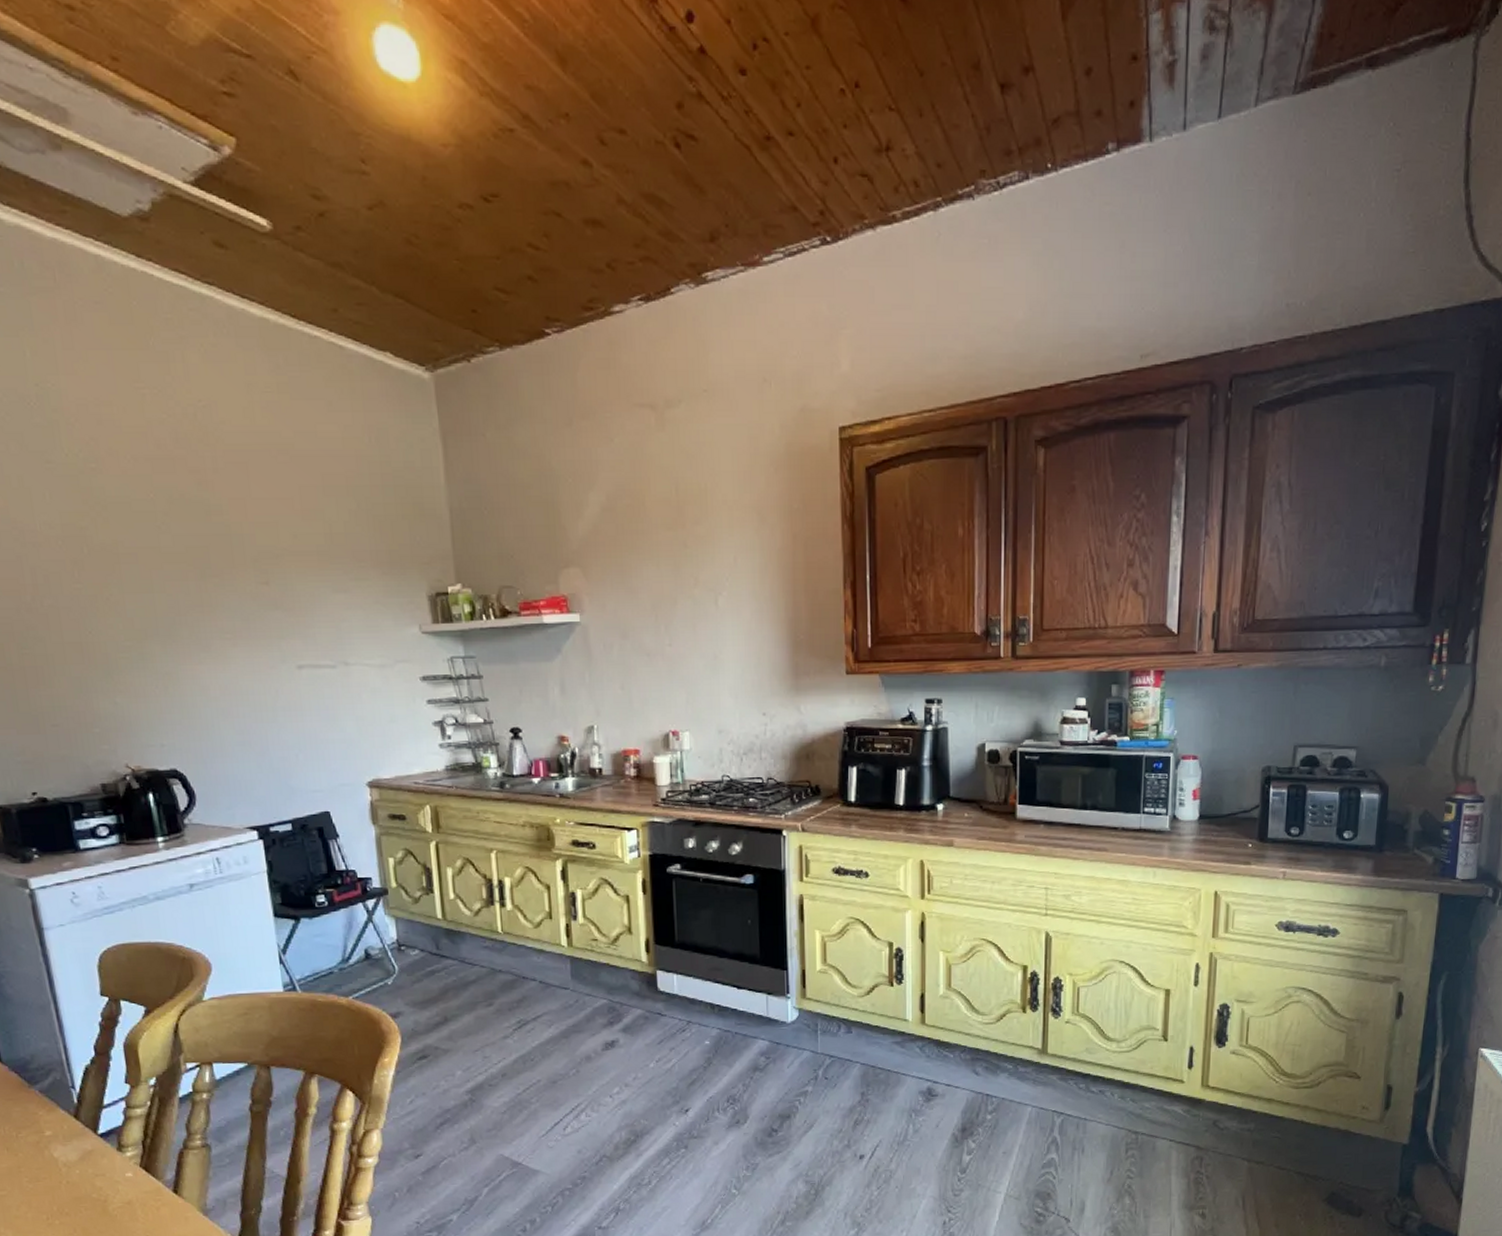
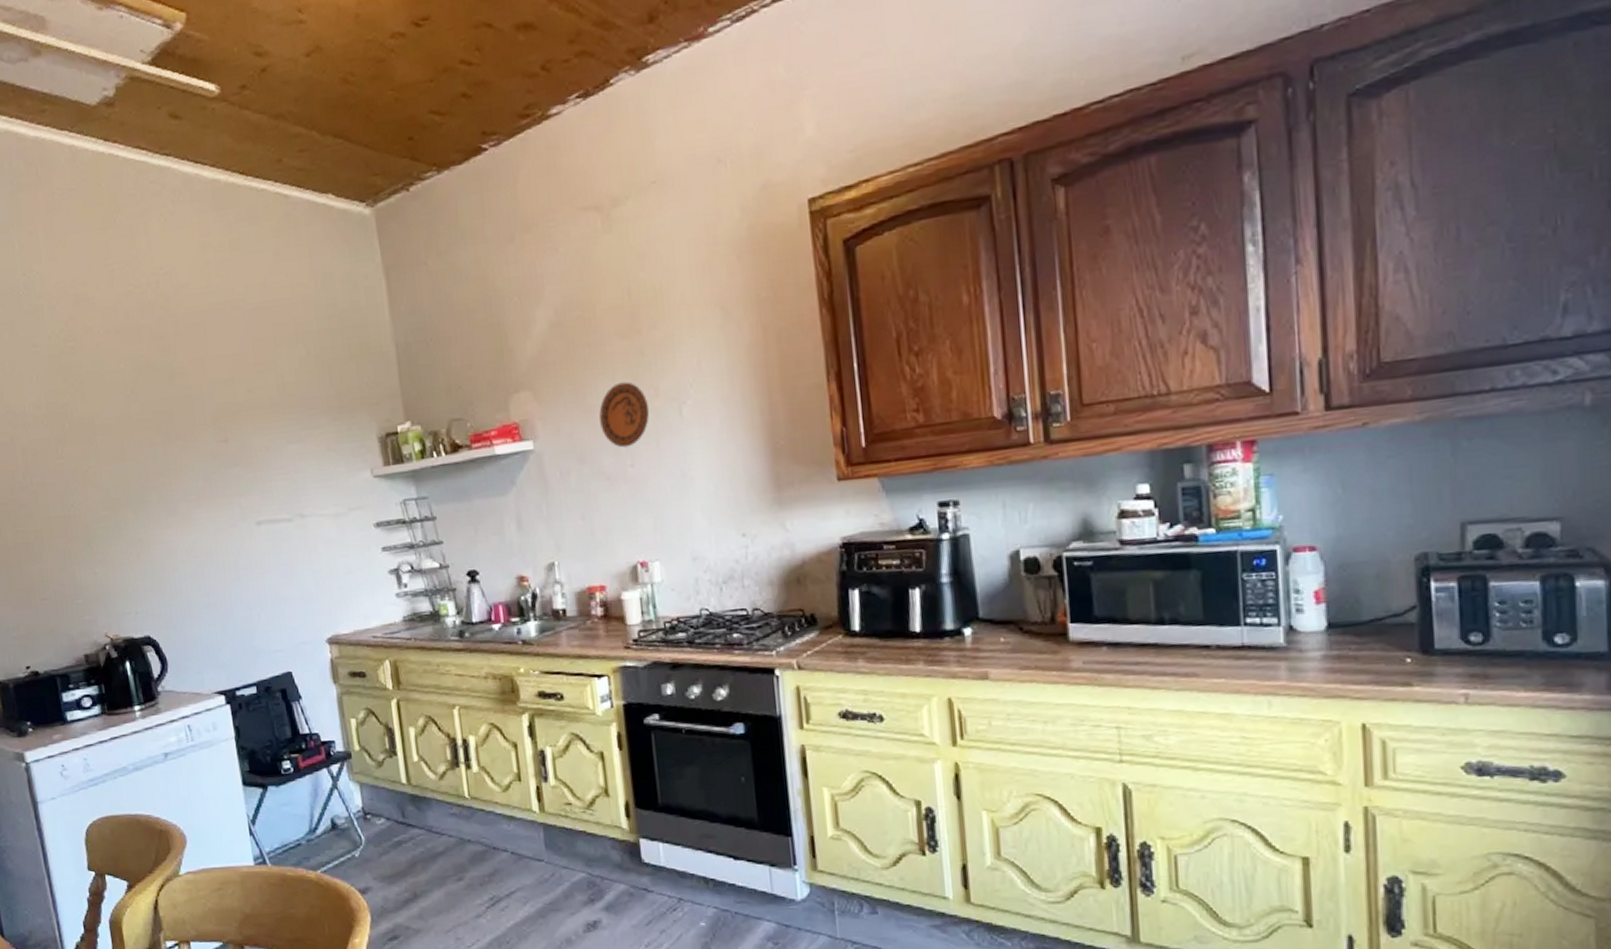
decorative plate: none [643,569,688,628] -> present [599,382,649,448]

